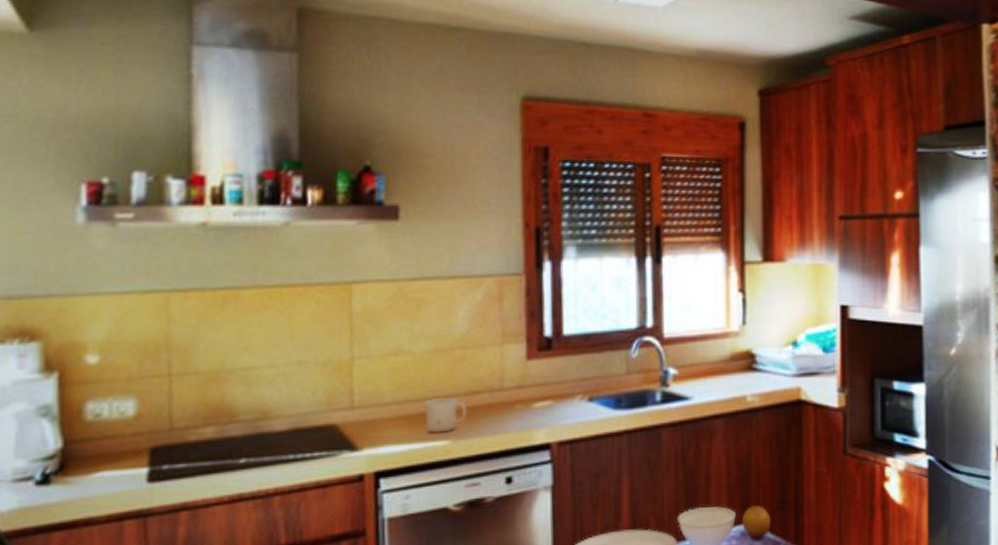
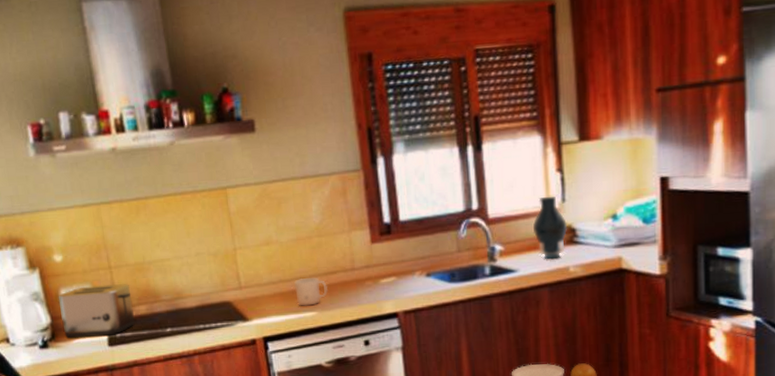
toaster: none [80,397,195,471] -> present [58,284,135,338]
vase: none [710,317,747,386] -> present [532,196,568,259]

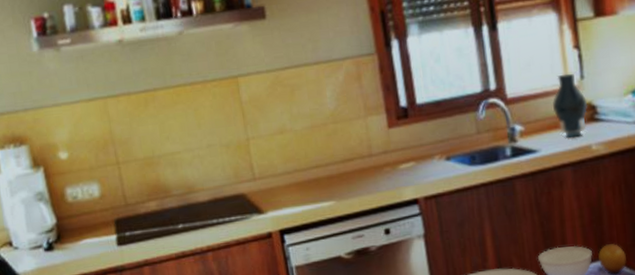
toaster: present [58,284,135,338] -> none [63,179,145,239]
mug: present [294,277,328,306] -> none [310,165,345,196]

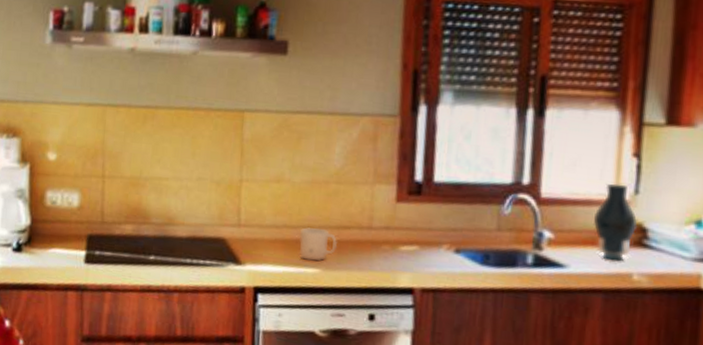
mug: none [310,165,345,196] -> present [299,227,337,261]

